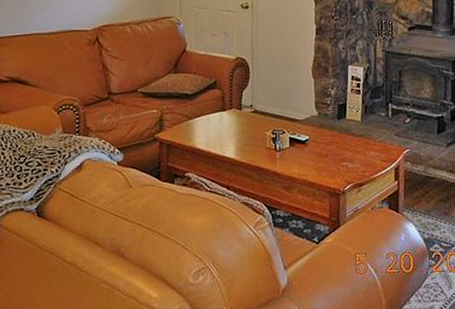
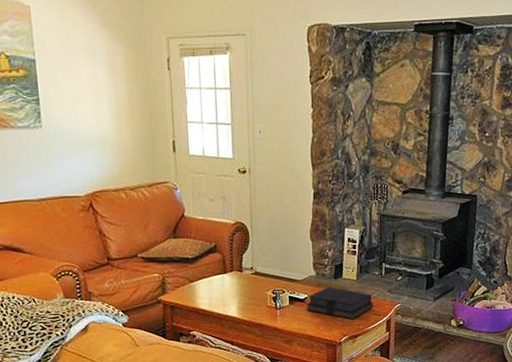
book: none [308,128,380,166] -> present [307,286,374,320]

